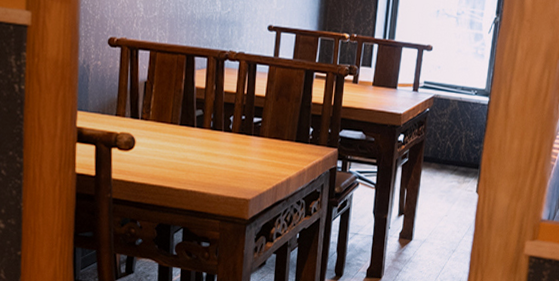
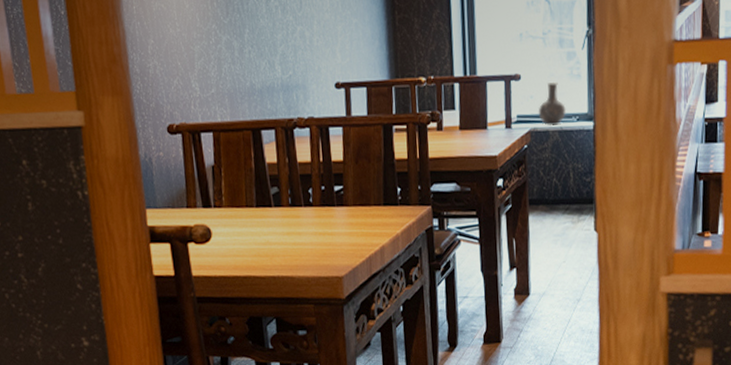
vase: none [443,57,467,95] -> present [538,82,566,126]

